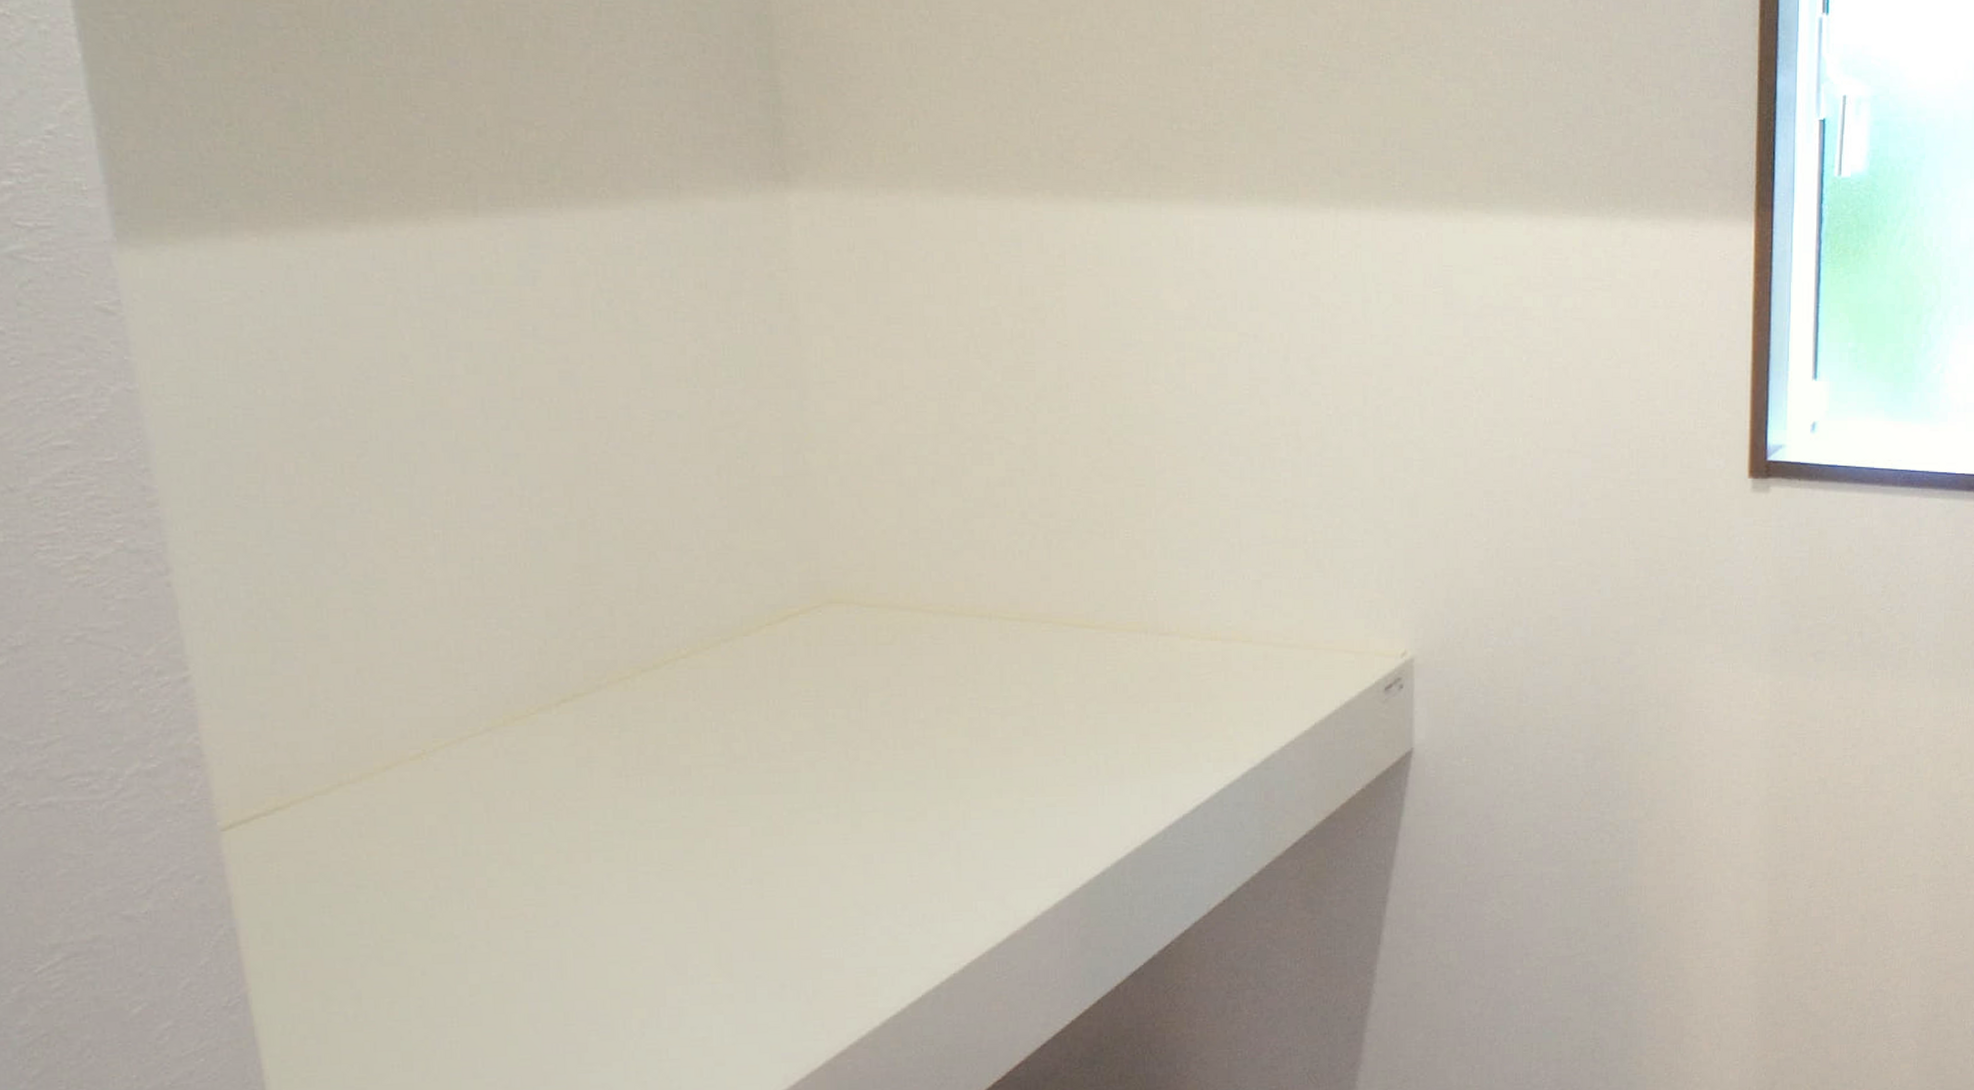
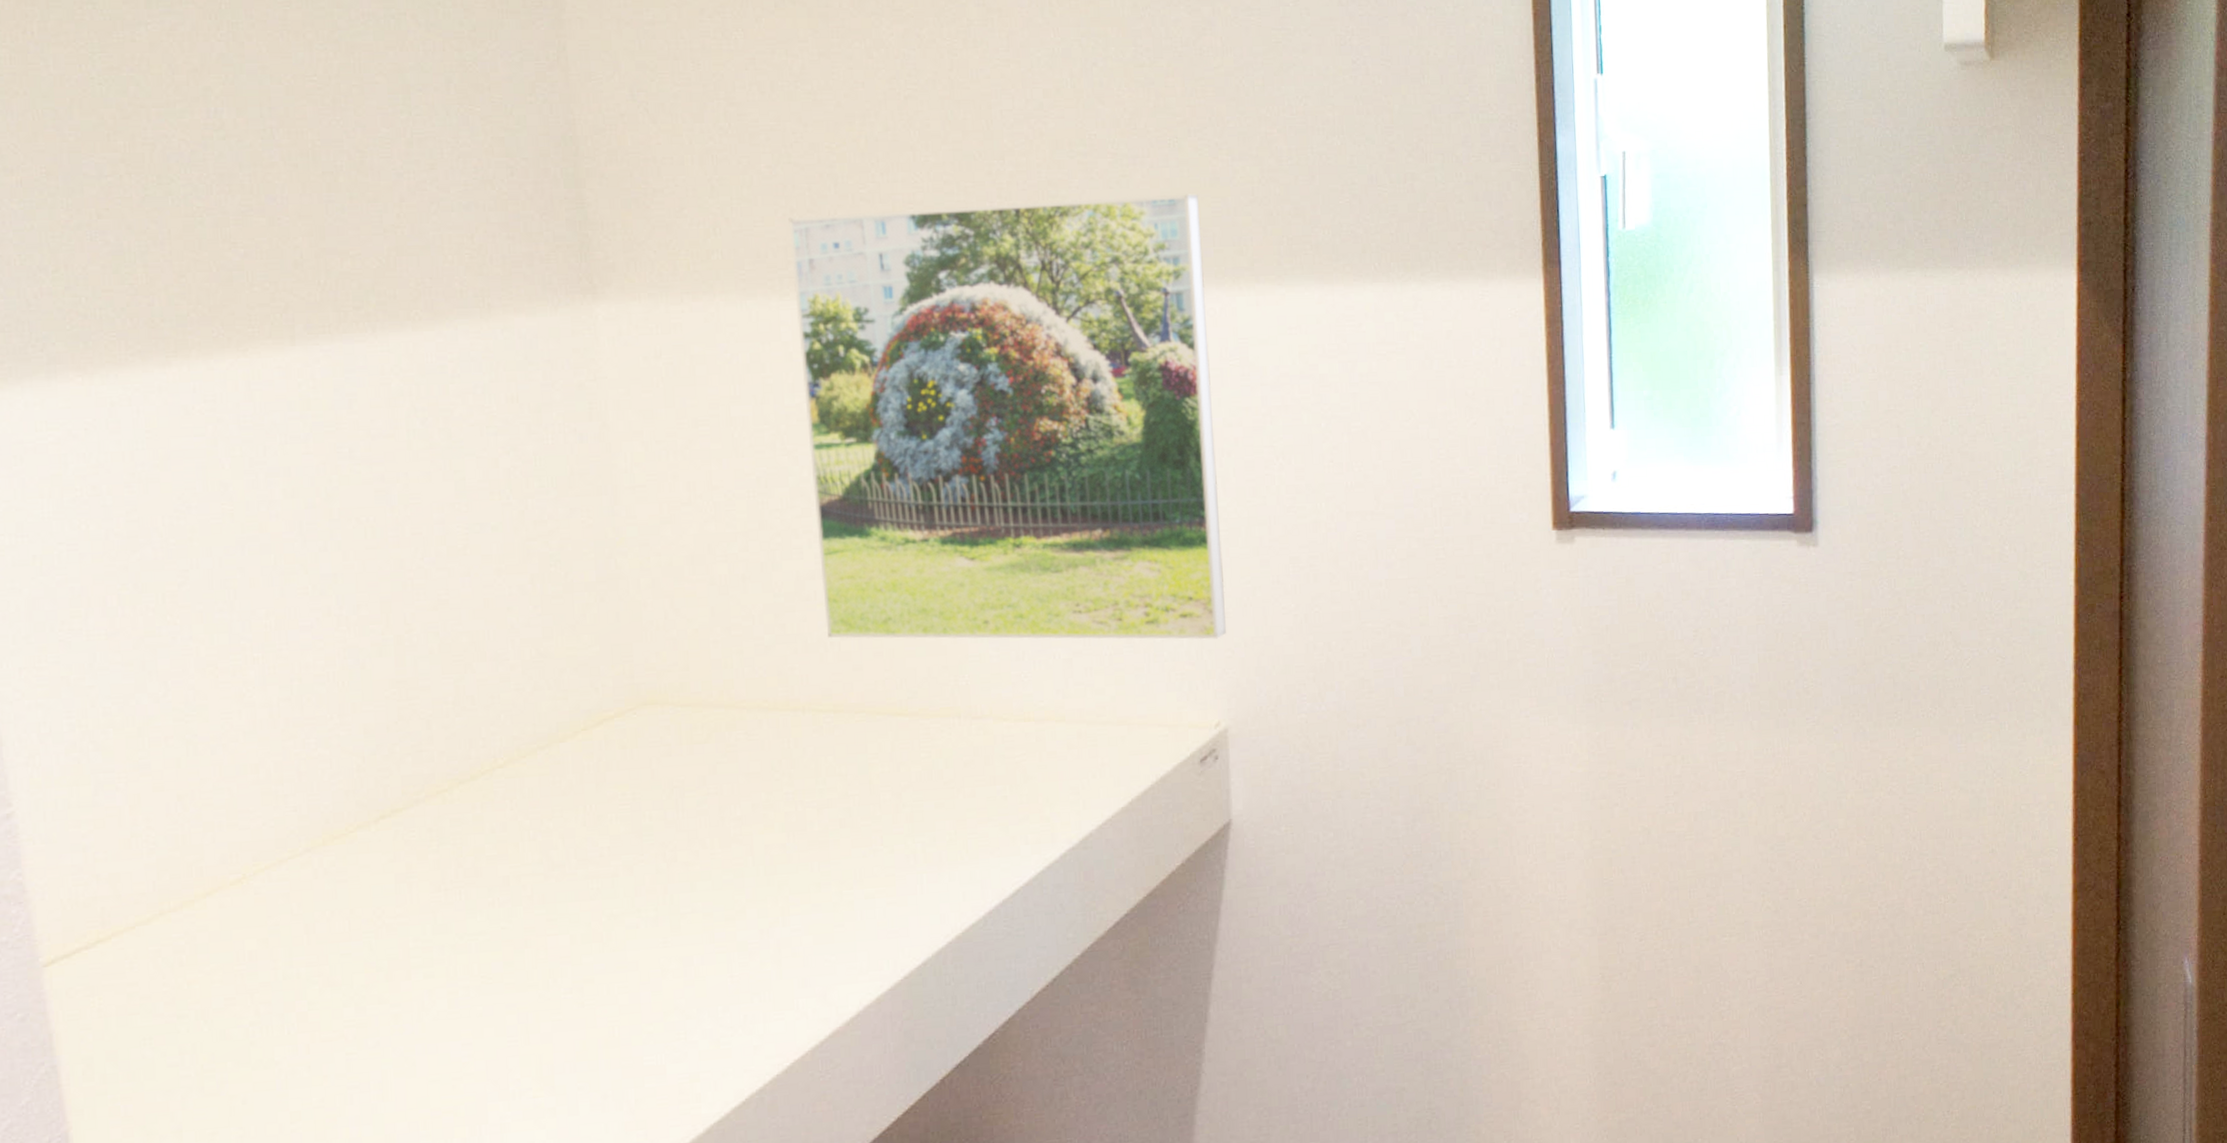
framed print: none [988,112,1418,569] -> present [788,194,1226,640]

